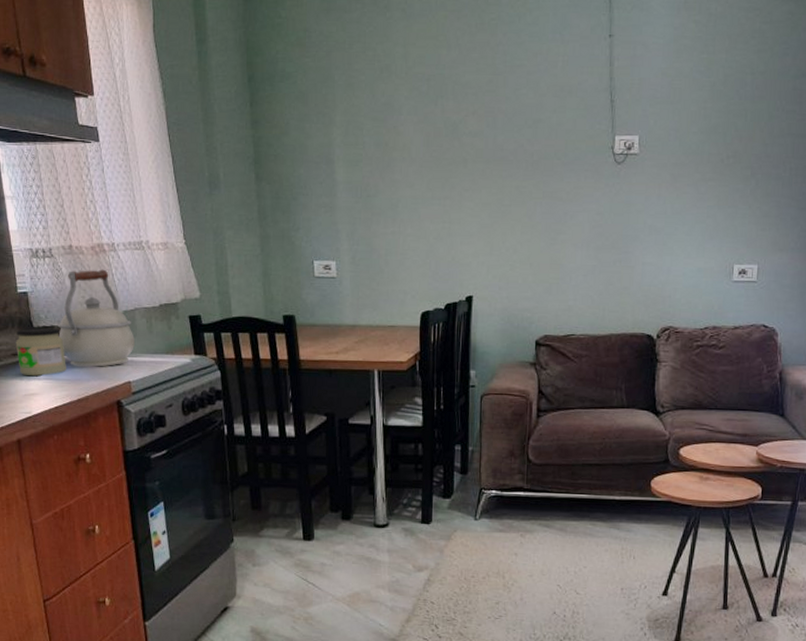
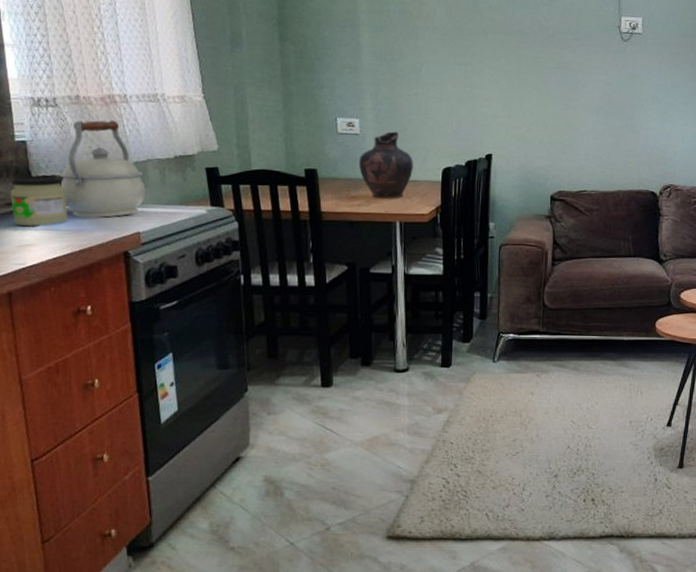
vase: none [335,273,391,346] -> present [358,131,413,199]

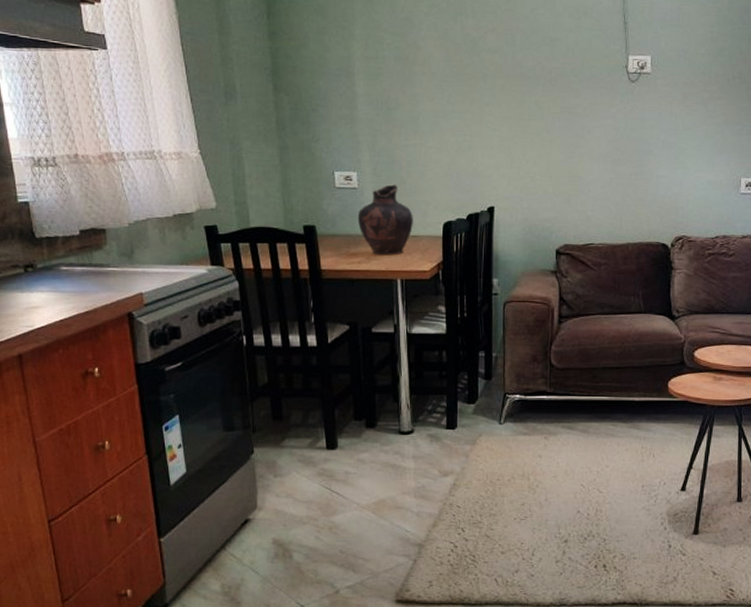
jar: present [10,177,69,226] -> none [16,238,74,288]
kettle: present [59,120,147,218] -> none [62,179,148,279]

